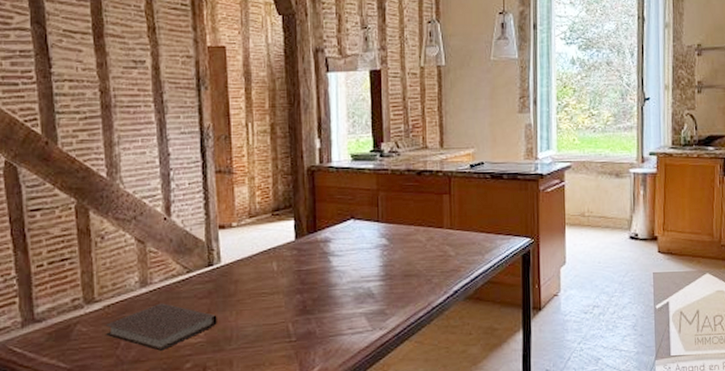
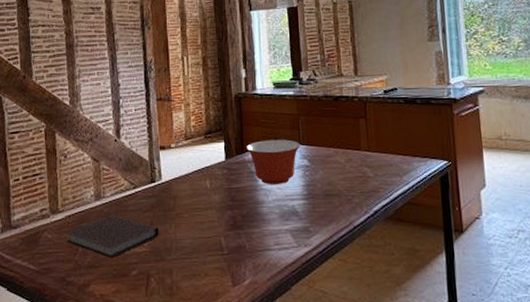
mixing bowl: none [319,217,379,266] -> present [246,139,300,184]

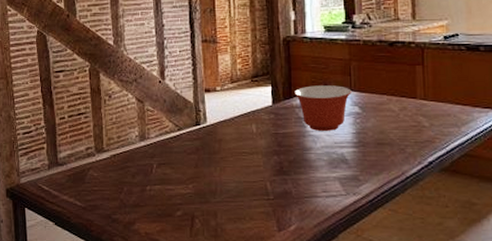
notebook: present [66,215,159,258] -> none [111,156,204,198]

